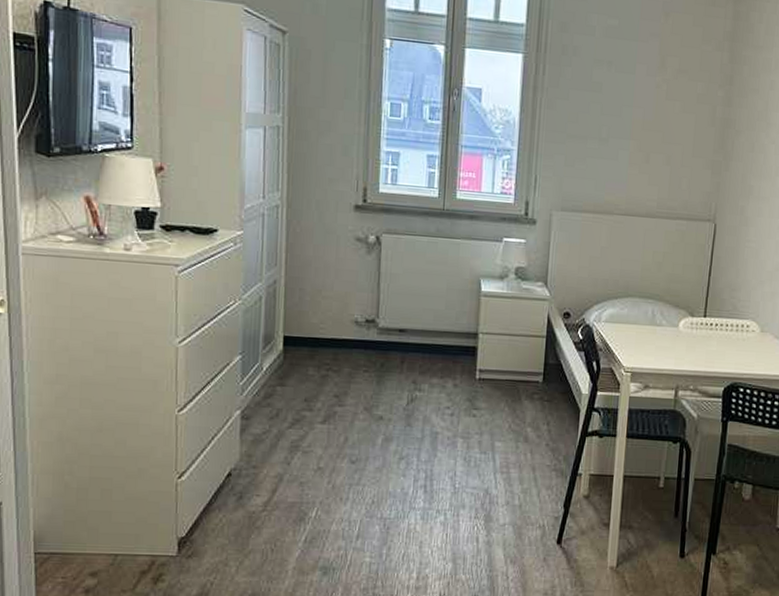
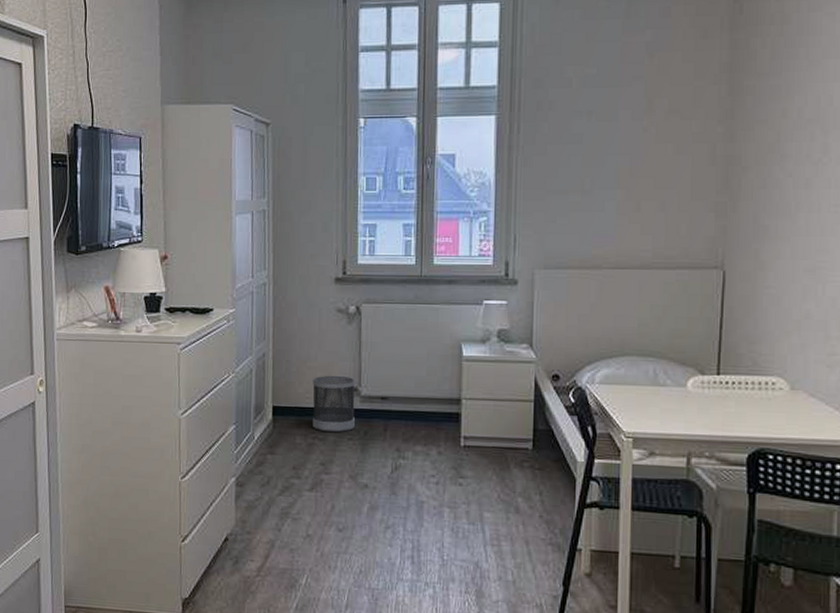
wastebasket: none [327,305,374,364] -> present [313,375,356,433]

